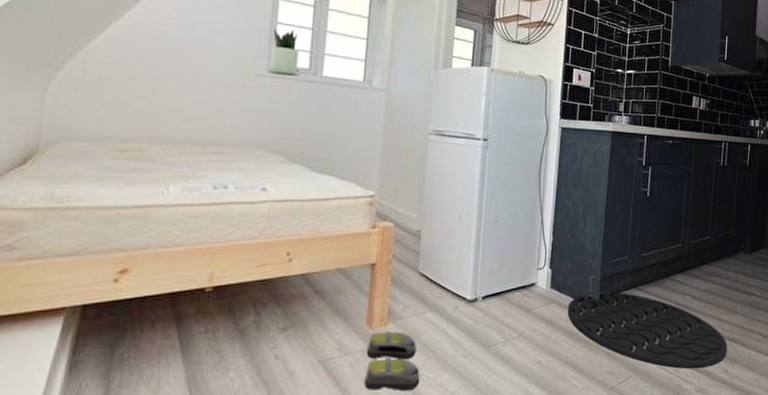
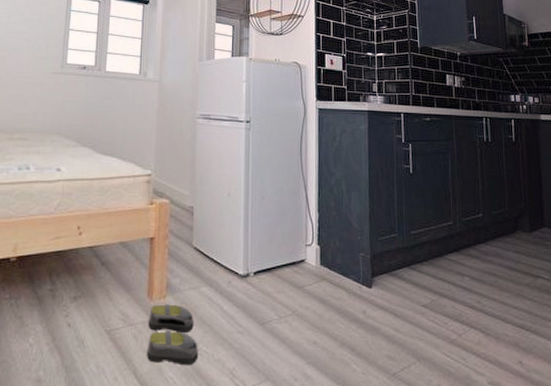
planter: present [267,29,299,77] -> none [61,34,87,73]
bath mat: present [567,292,727,369] -> none [339,270,519,357]

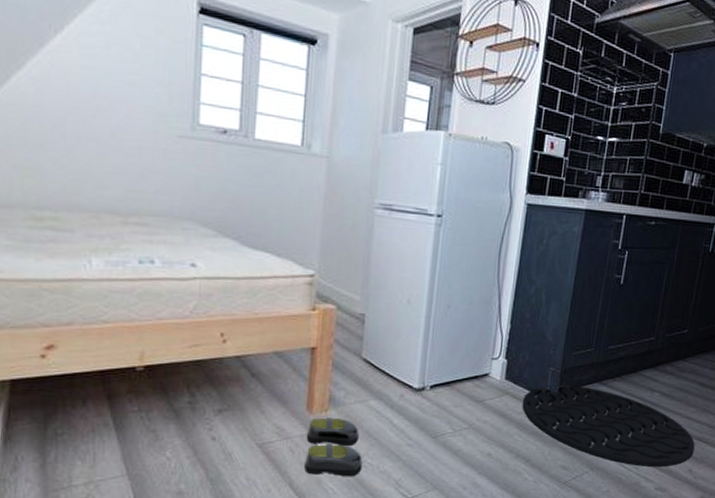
bath mat: none [339,270,519,357] -> present [522,385,695,466]

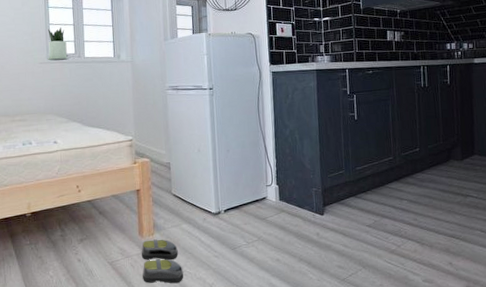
planter: none [191,82,228,139] -> present [47,27,69,61]
bath mat: present [522,385,695,466] -> none [296,200,450,262]

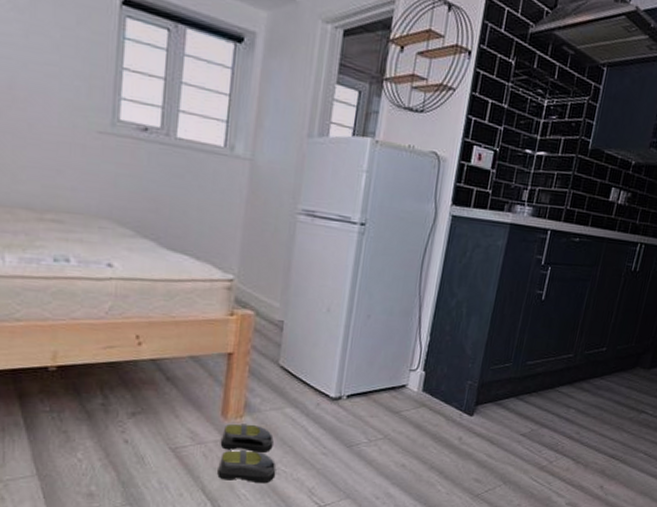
planter: present [47,27,69,61] -> none [111,76,149,137]

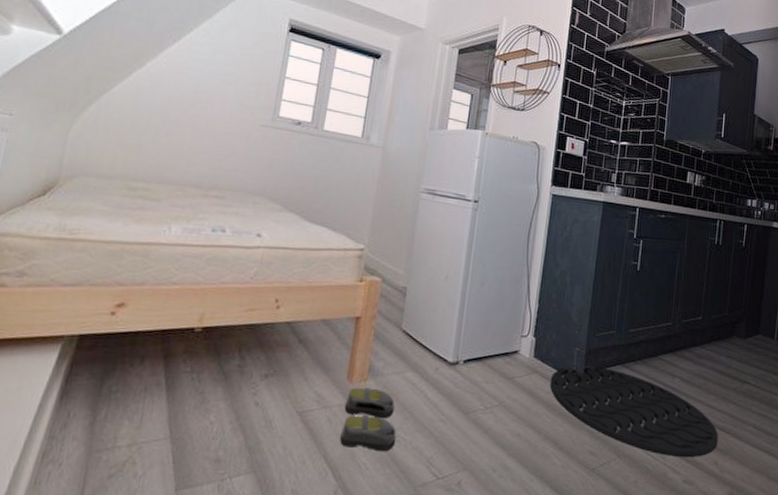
bath mat: none [438,398,608,482] -> present [550,365,718,457]

